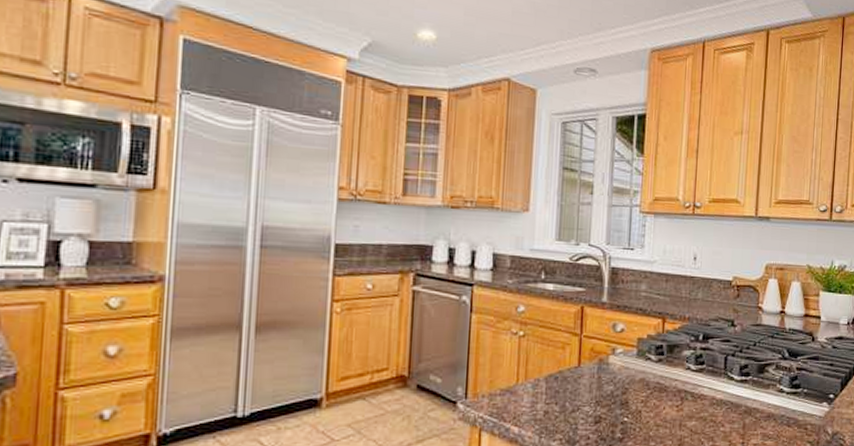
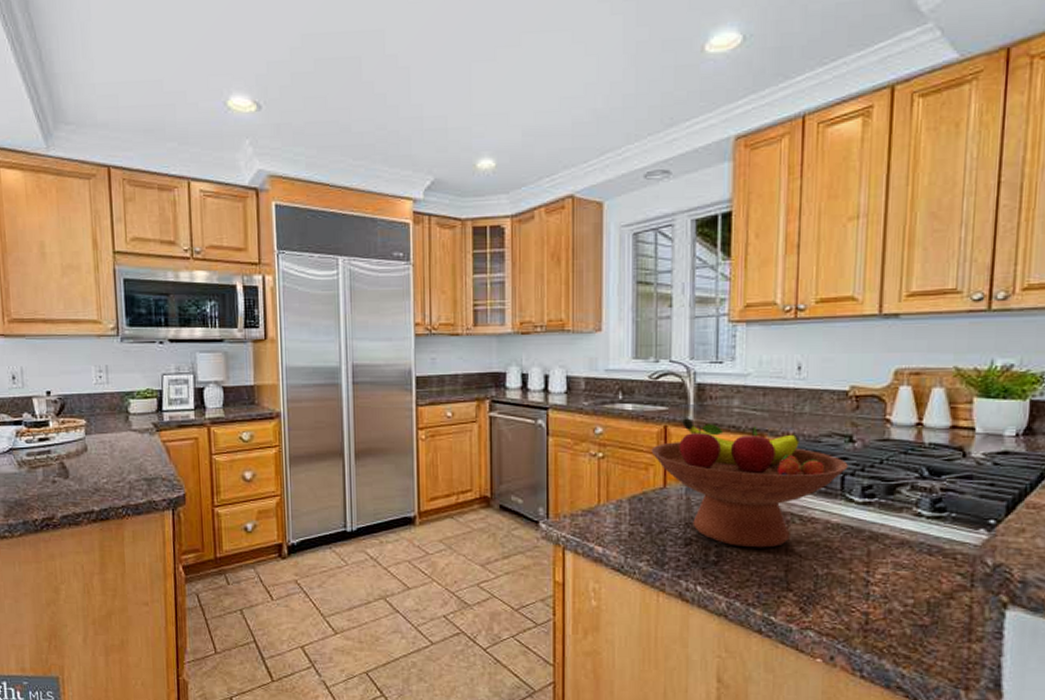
fruit bowl: none [568,300,730,424] -> present [651,418,848,548]

